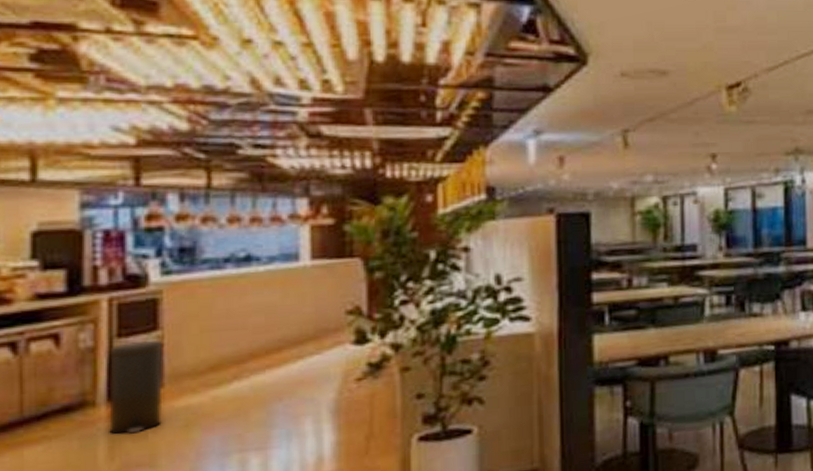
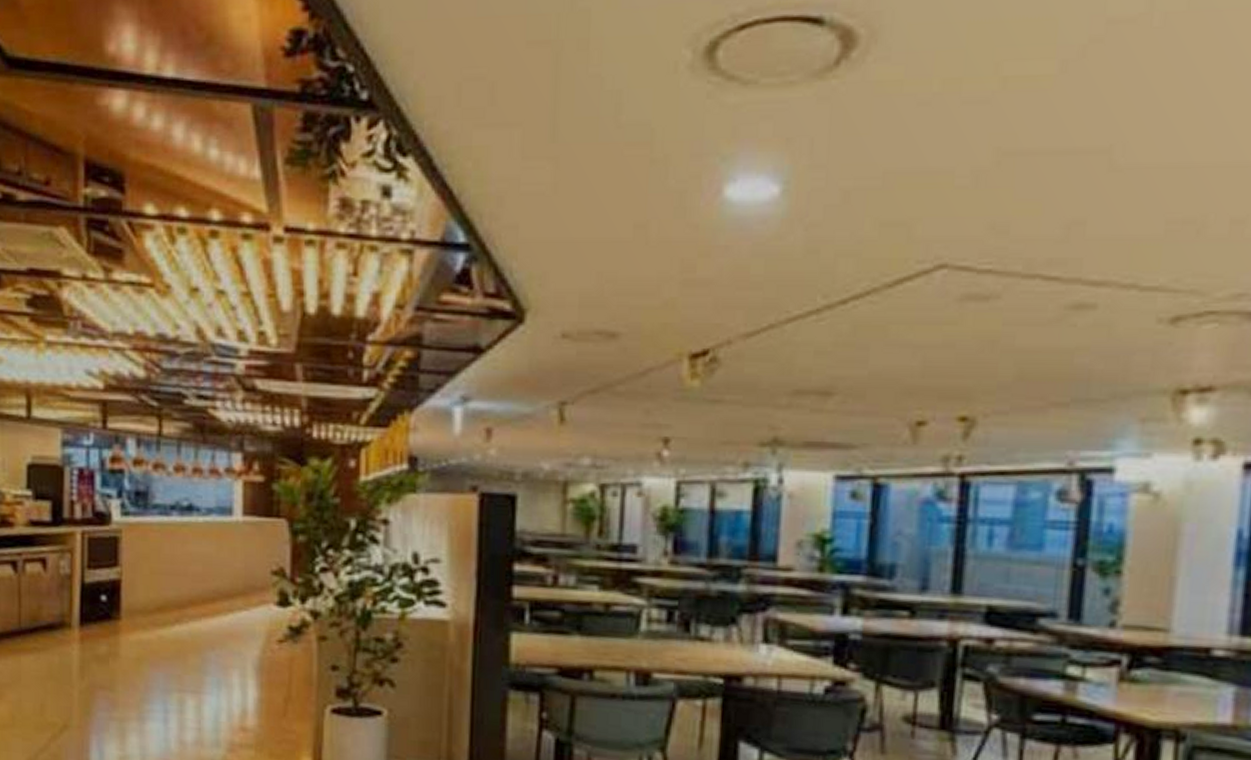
pedal bin: present [108,339,163,435] -> none [80,575,121,658]

